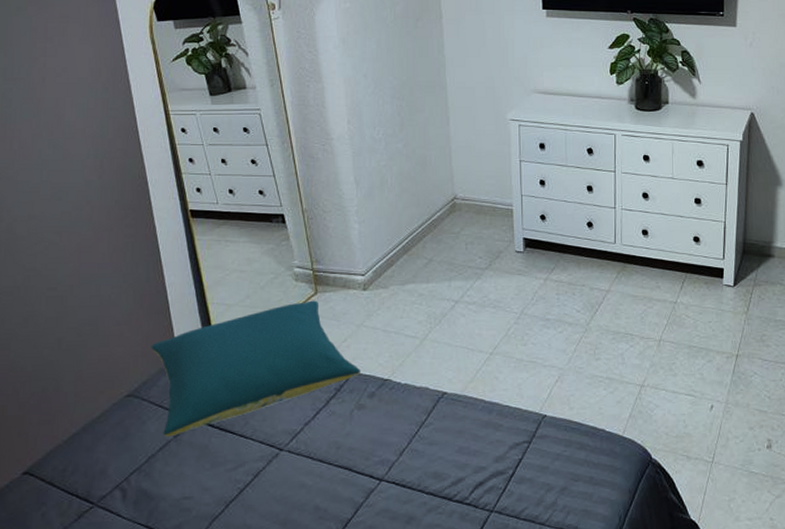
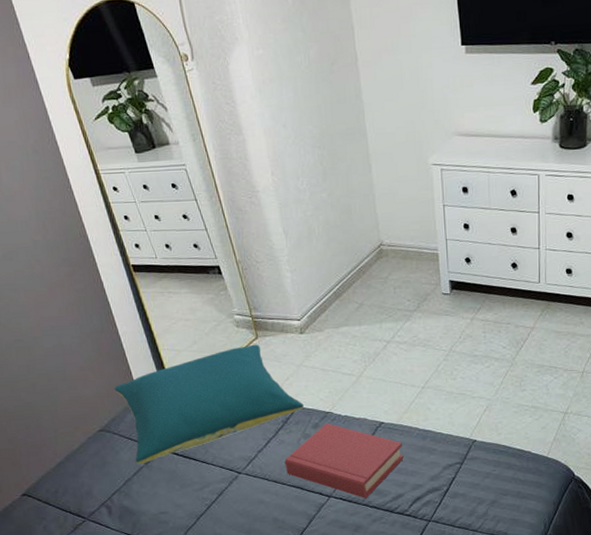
hardback book: none [333,392,467,483] -> present [284,423,404,498]

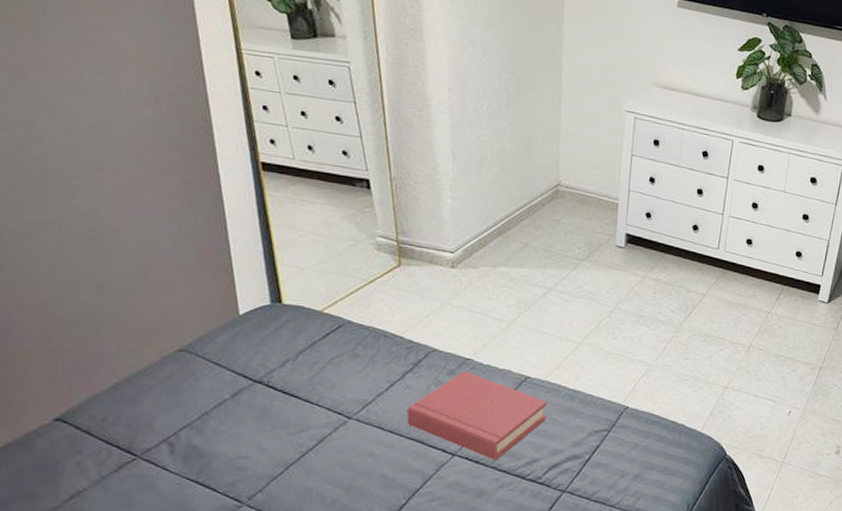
pillow: present [114,344,304,464] -> none [209,272,441,396]

